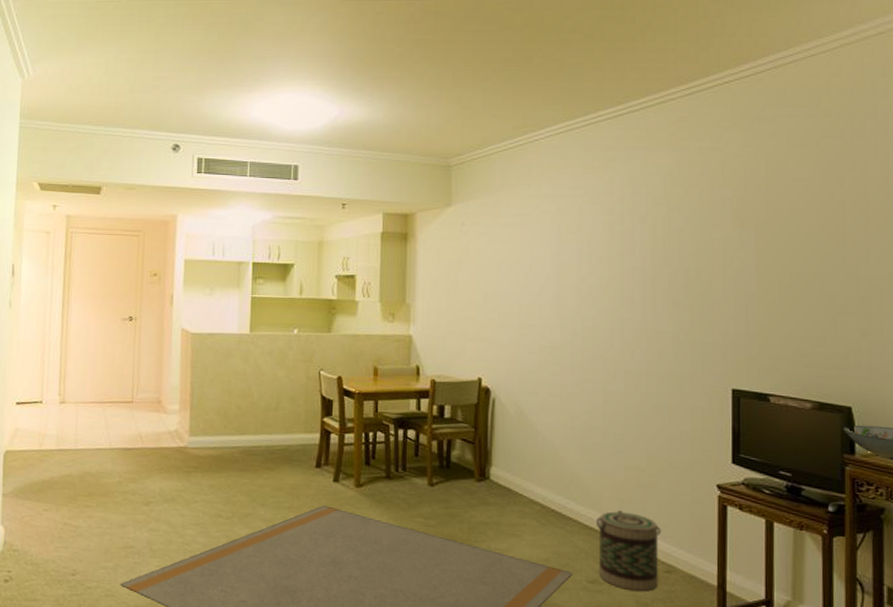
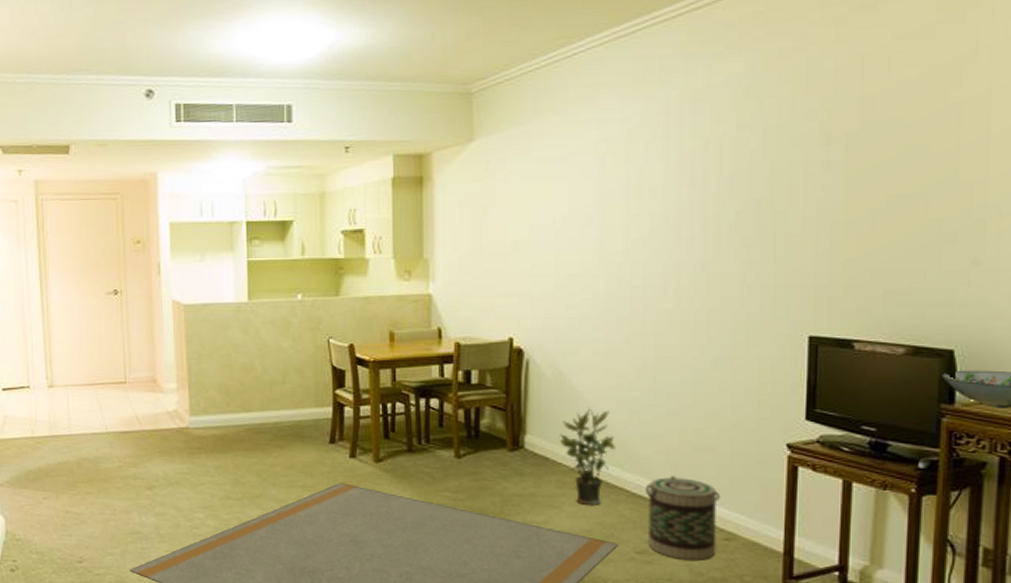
potted plant: none [521,444,570,535] -> present [560,407,615,505]

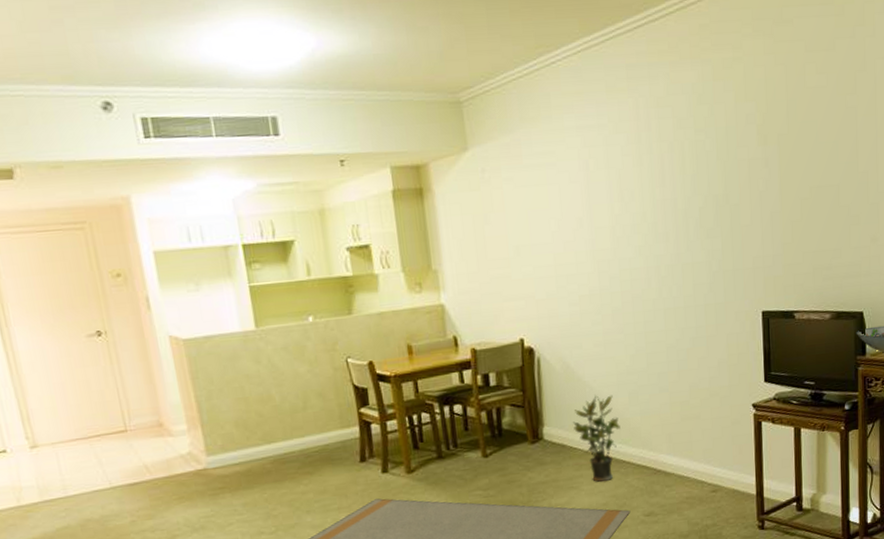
basket: present [645,476,721,561] -> none [647,444,707,515]

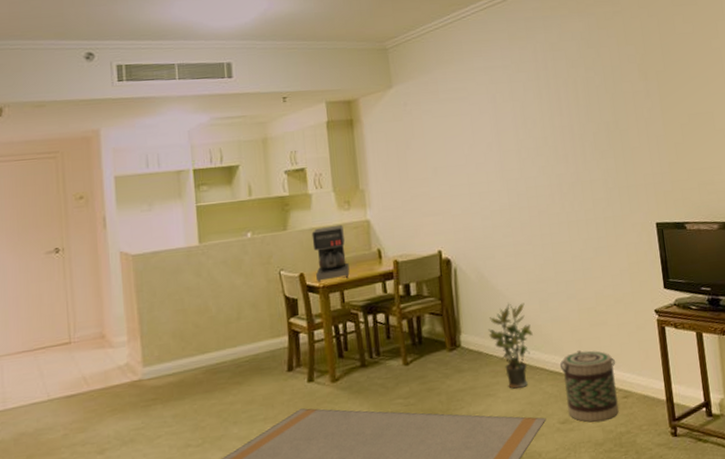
coffee maker: none [380,309,423,371] -> present [311,224,350,283]
basket: none [647,444,707,515] -> present [559,350,619,423]

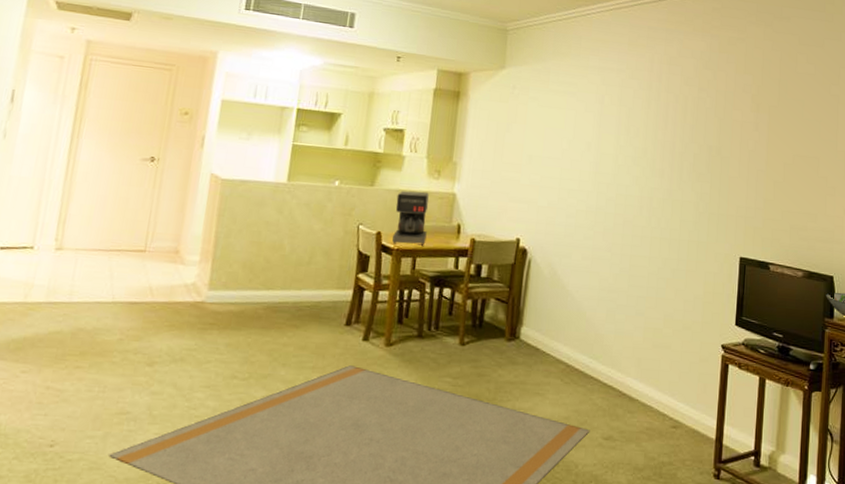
potted plant: present [488,302,533,389] -> none [550,304,594,394]
basket: present [559,350,619,423] -> none [614,369,672,447]

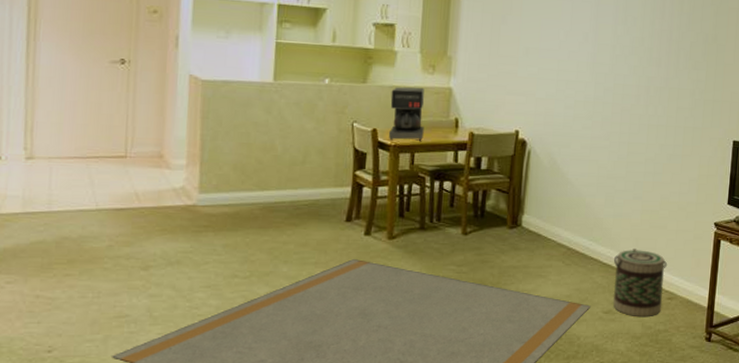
basket: none [614,369,672,447] -> present [613,249,668,317]

